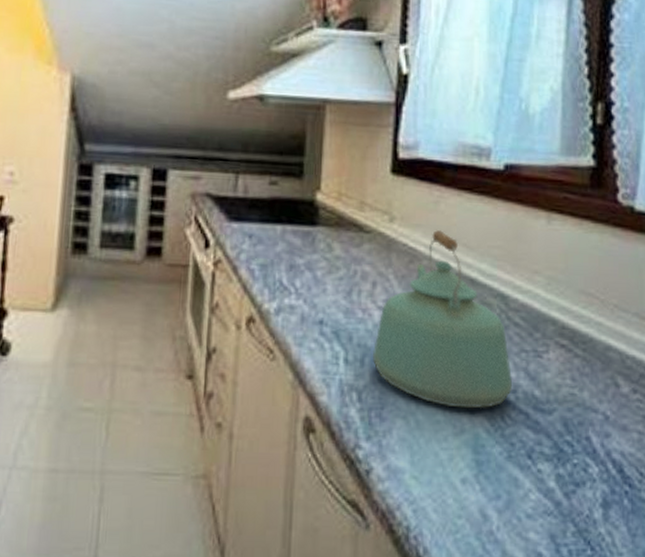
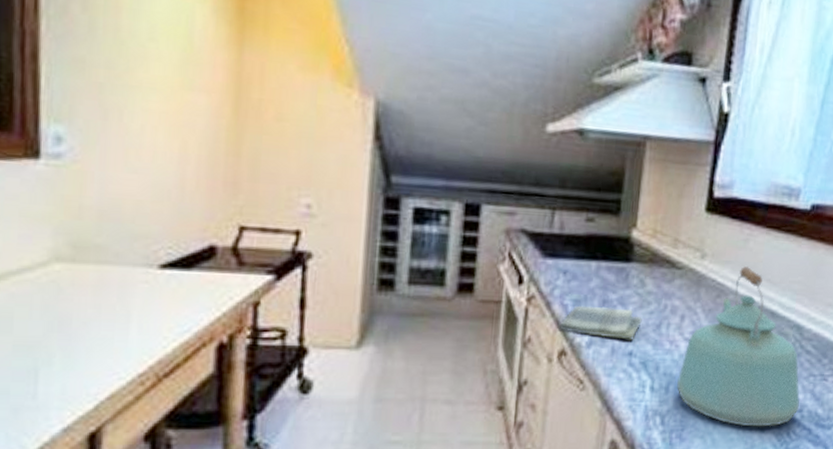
dish towel: none [247,270,332,309] -> present [560,305,642,341]

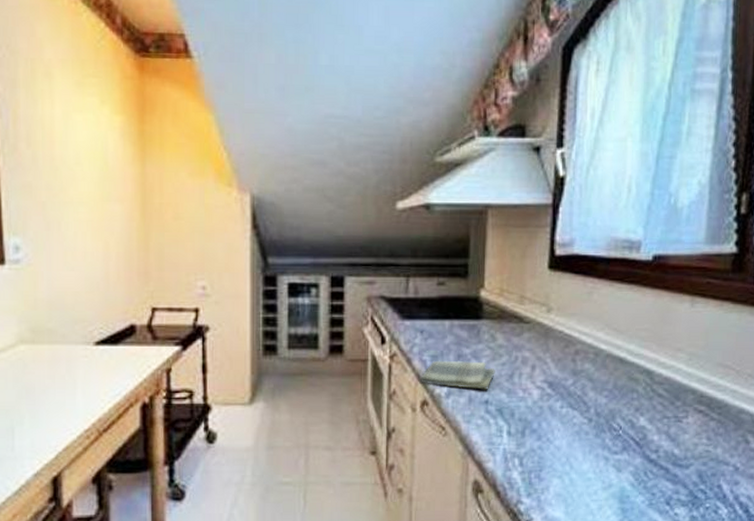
kettle: present [677,267,801,427] -> none [532,318,656,467]

